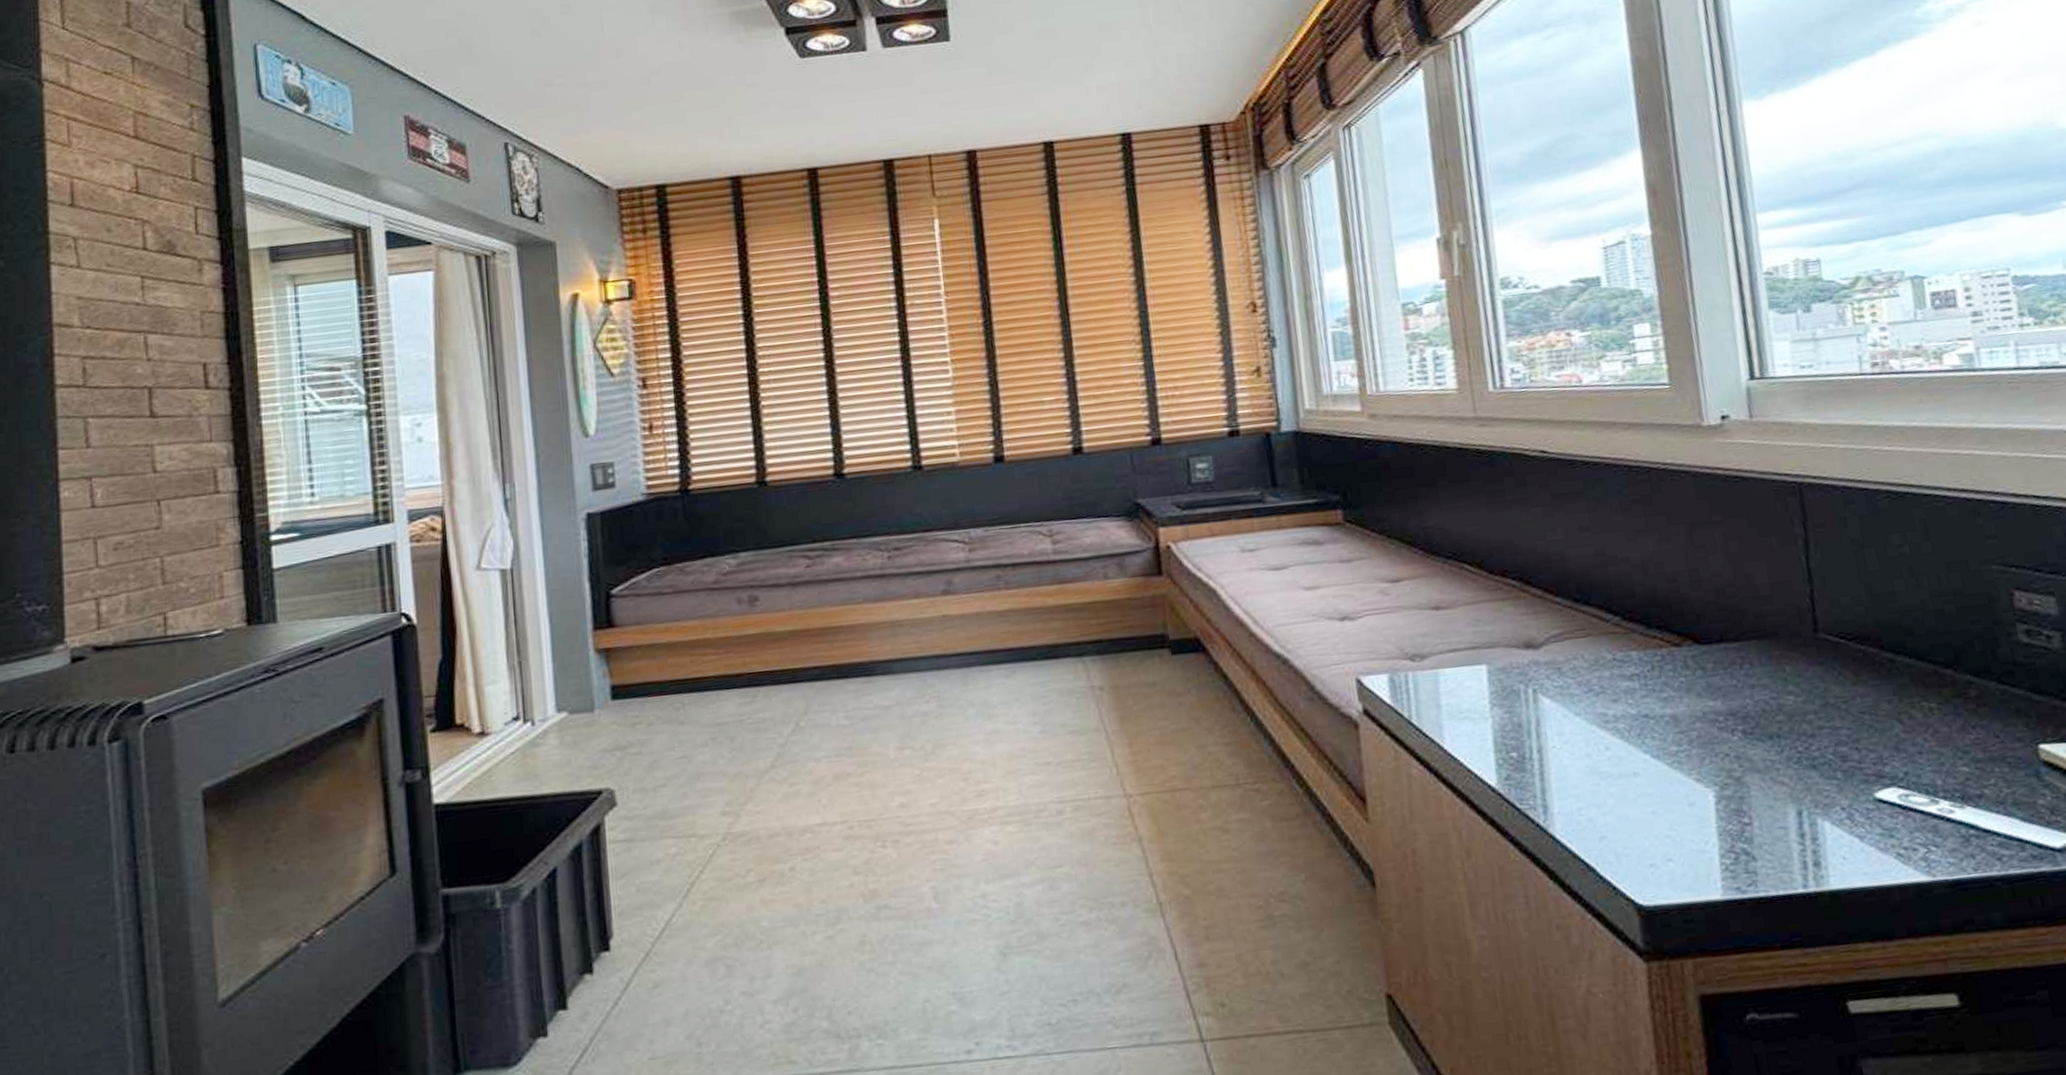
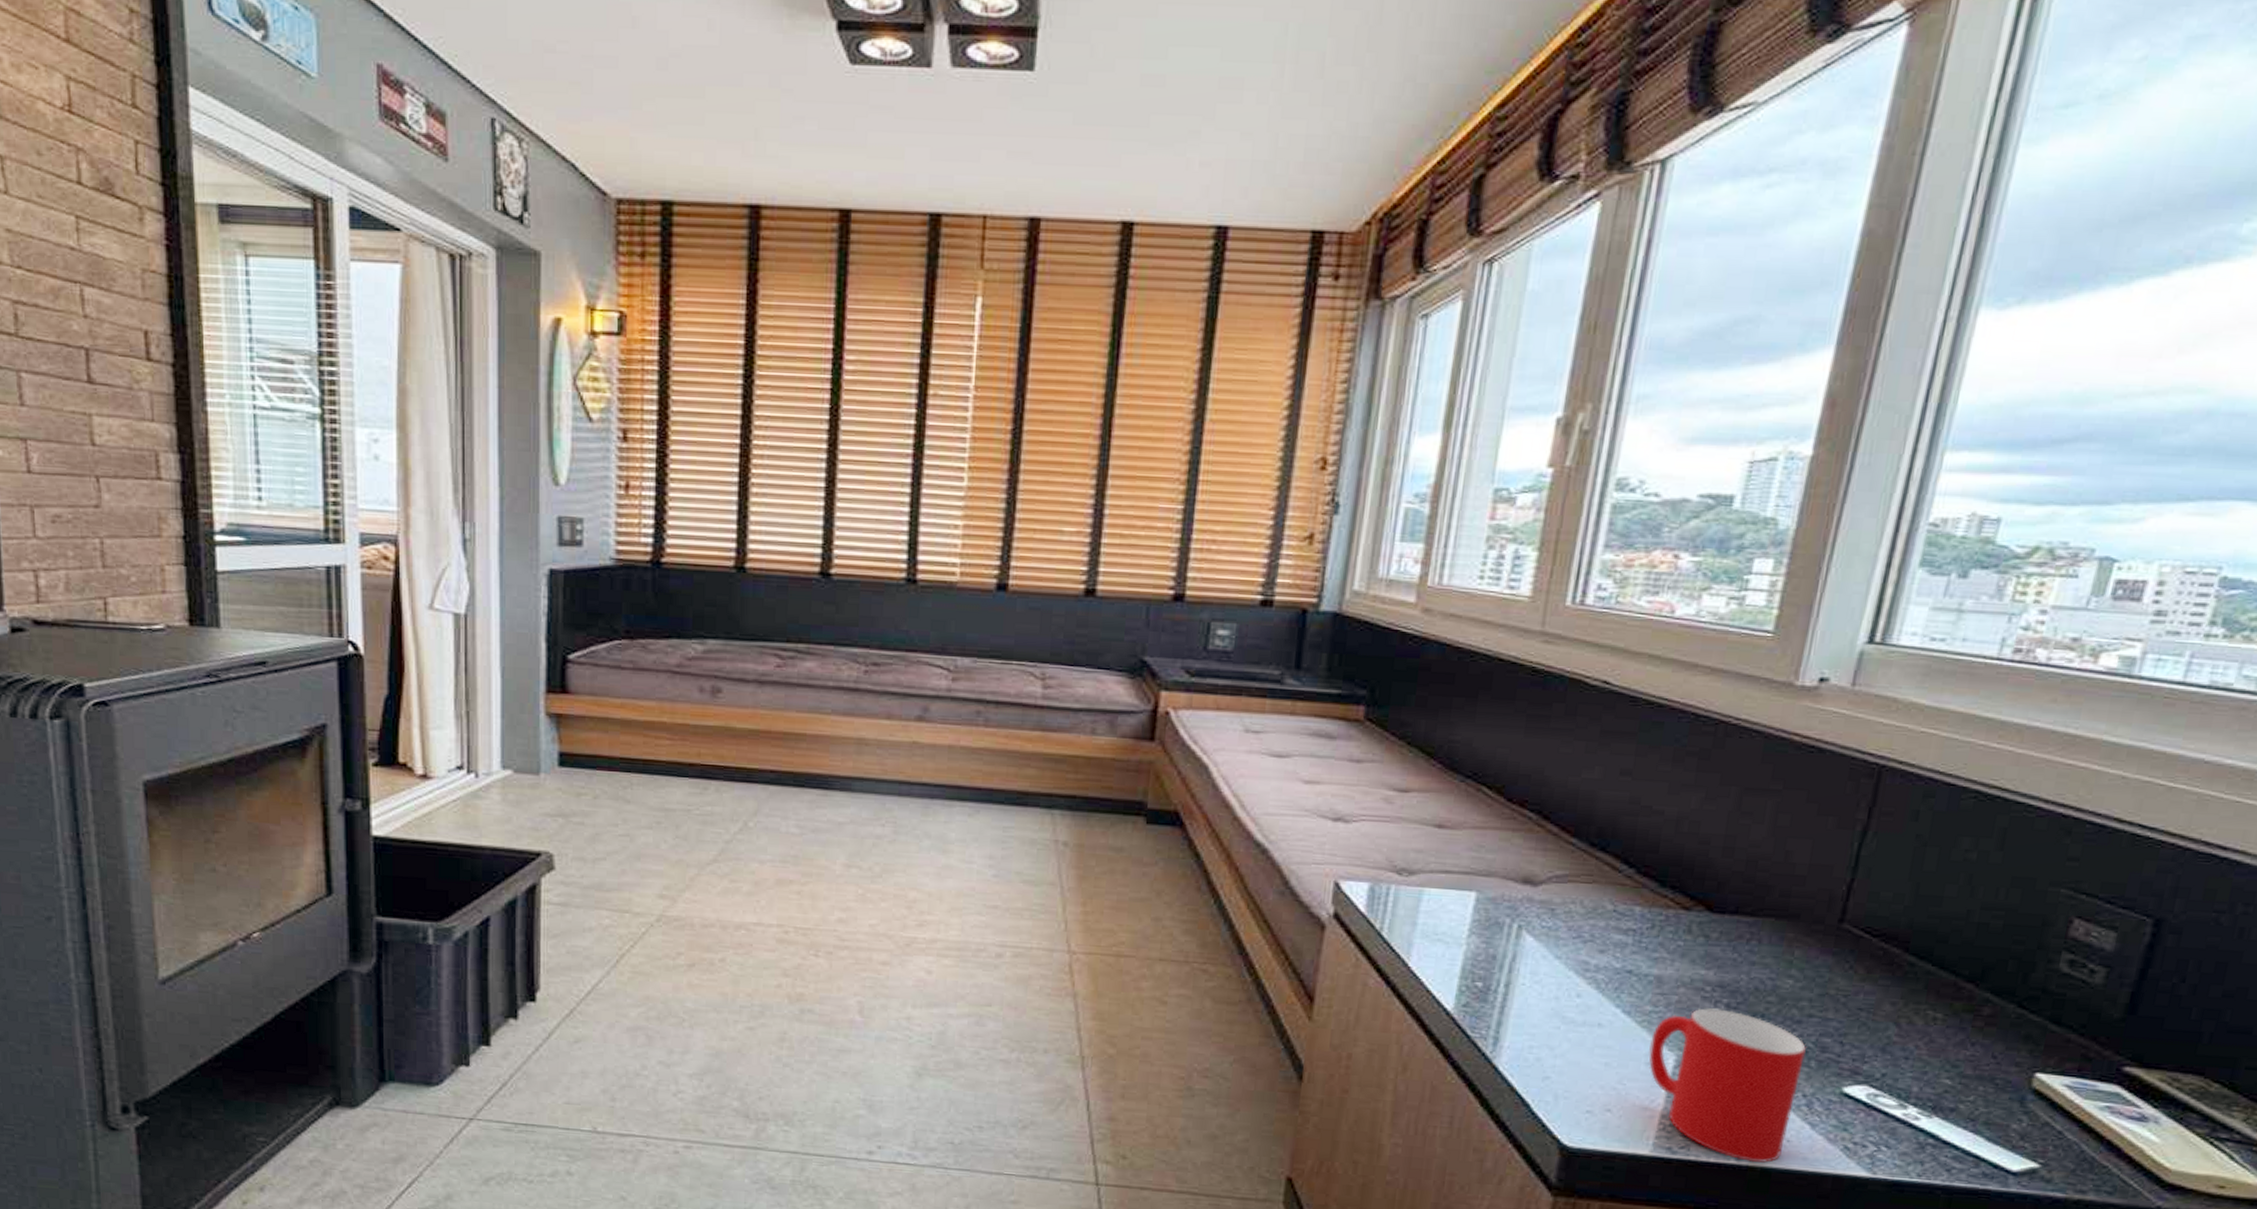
cup: none [1686,736,1843,888] -> present [1648,1008,1806,1163]

